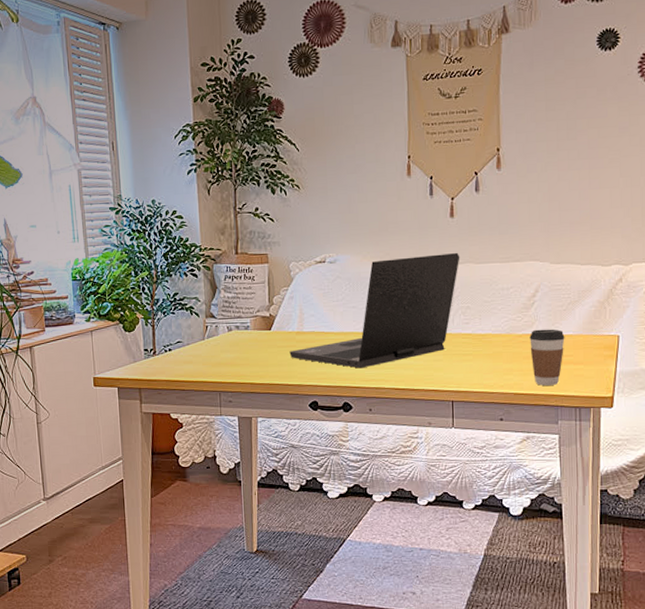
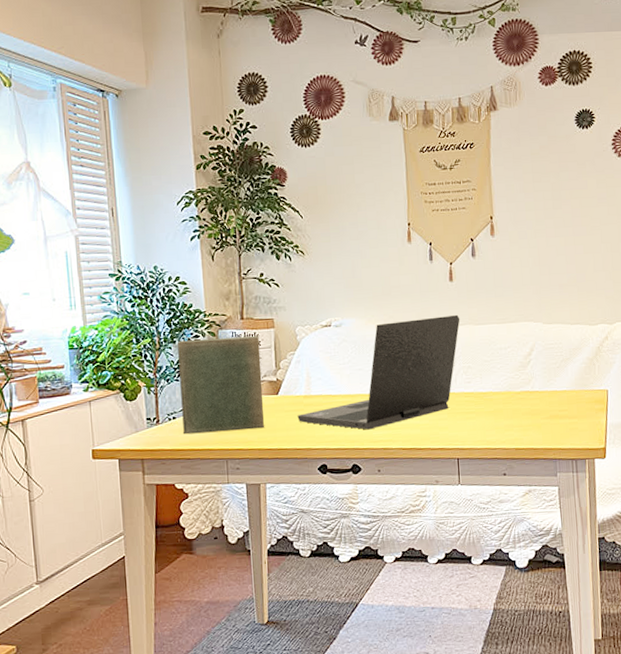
book: none [174,271,257,366] -> present [178,336,264,435]
coffee cup: present [530,329,565,386] -> none [527,385,560,440]

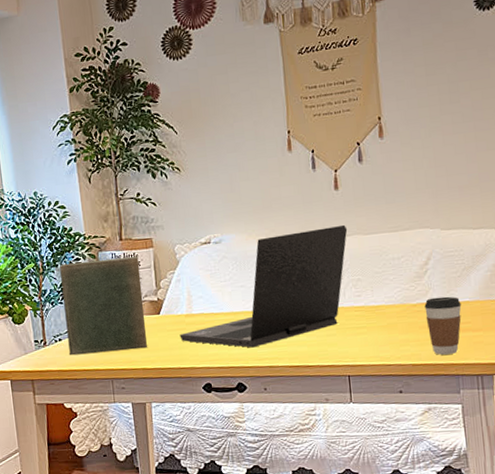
coffee cup: none [527,385,560,440] -> present [424,296,462,355]

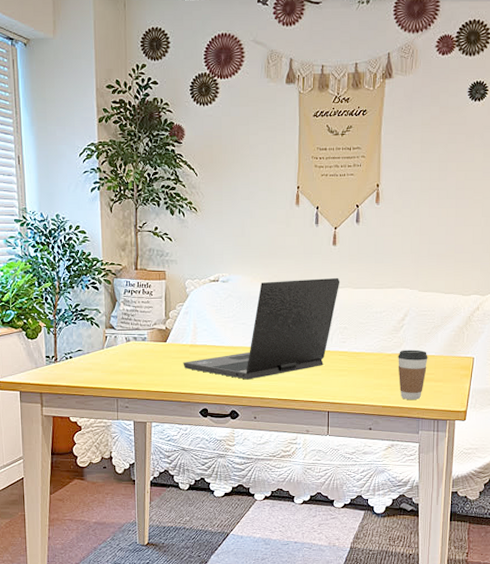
book: present [60,256,147,356] -> none [76,286,153,373]

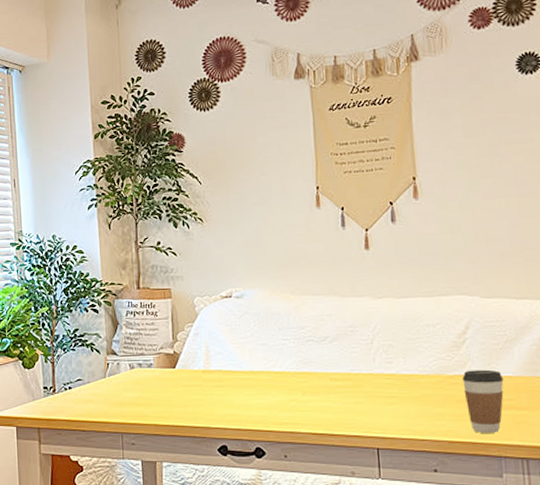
laptop: present [183,277,340,380] -> none [195,286,379,411]

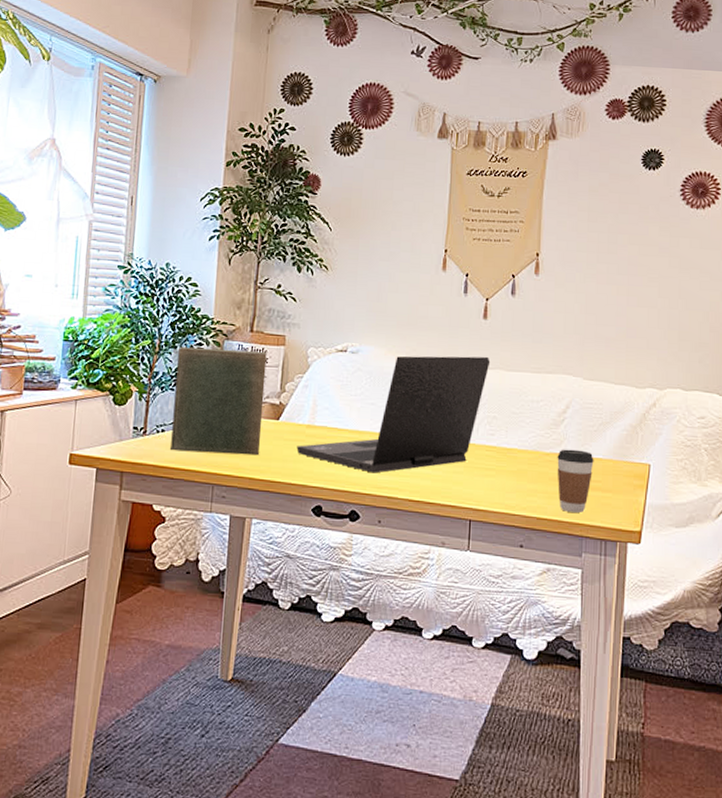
book: none [74,306,161,406] -> present [170,346,267,456]
laptop: none [195,286,379,411] -> present [296,356,491,473]

